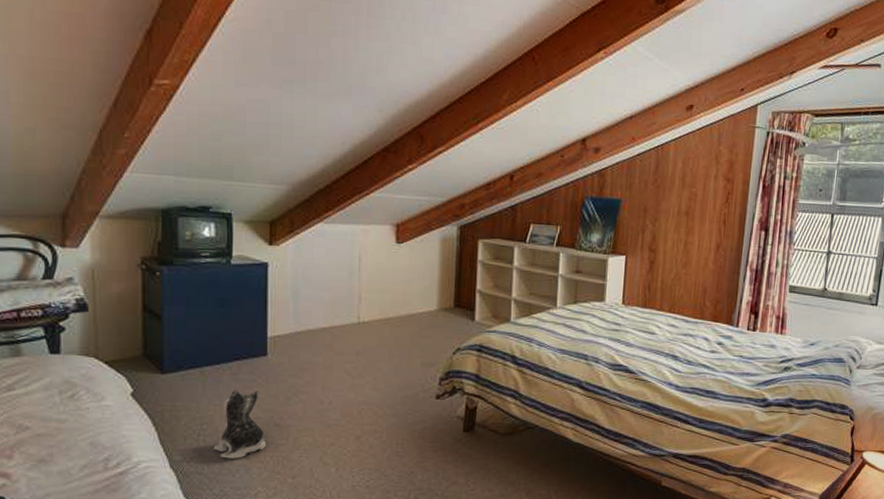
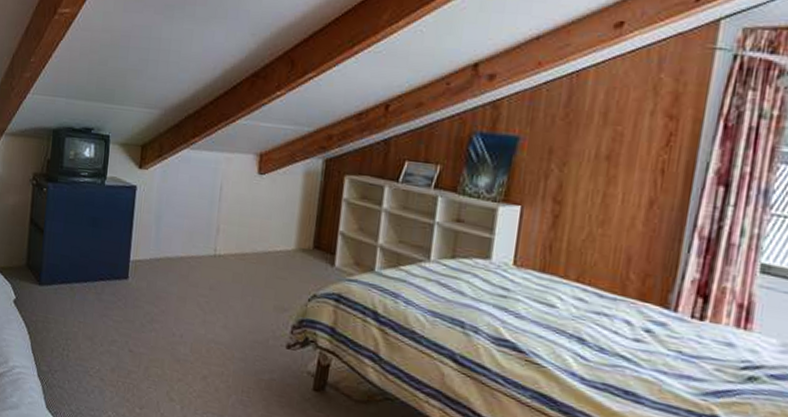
plush toy: present [213,389,266,459] -> none [74,308,120,380]

